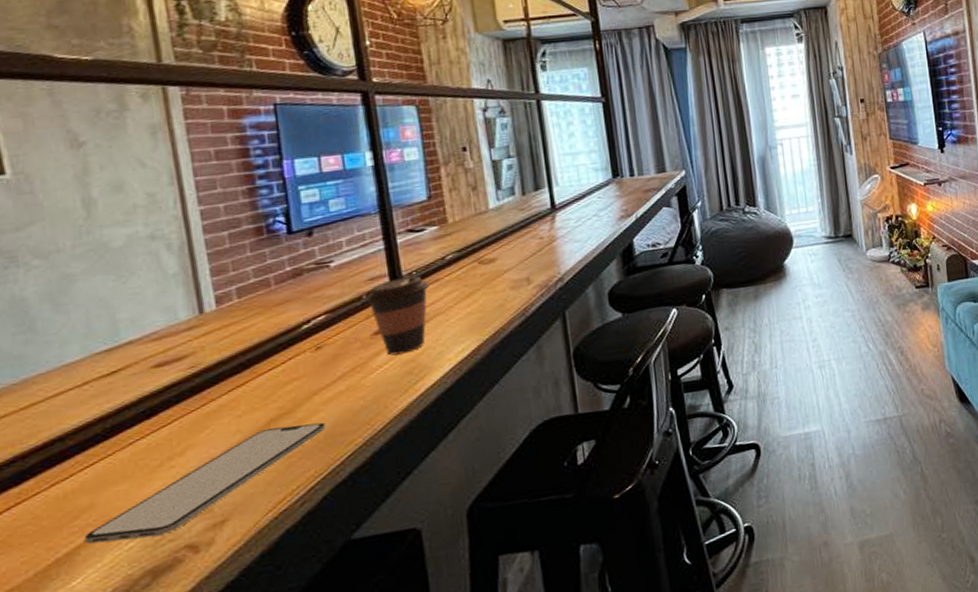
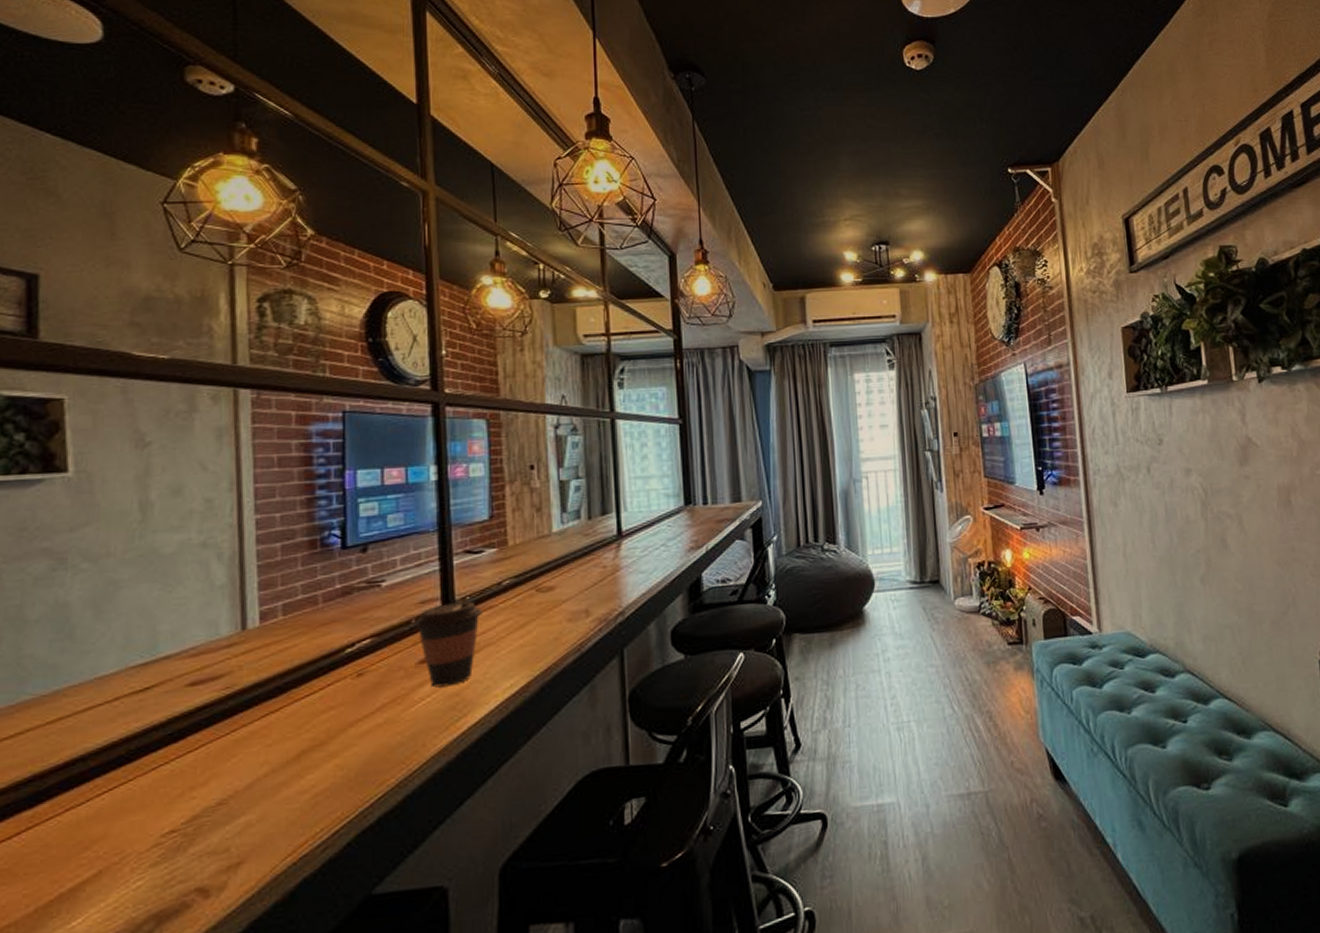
smartphone: present [85,422,326,544] -> none [92,758,358,880]

